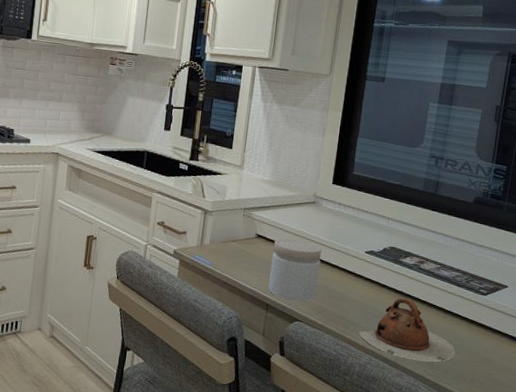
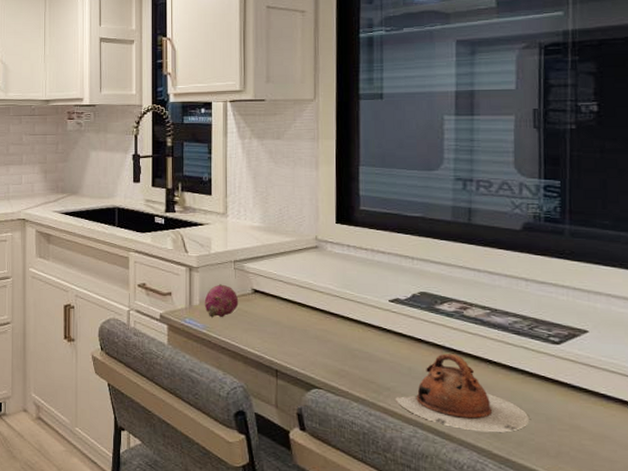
fruit: none [213,227,244,256] -> present [204,284,239,318]
jar: present [268,238,322,302] -> none [274,291,335,365]

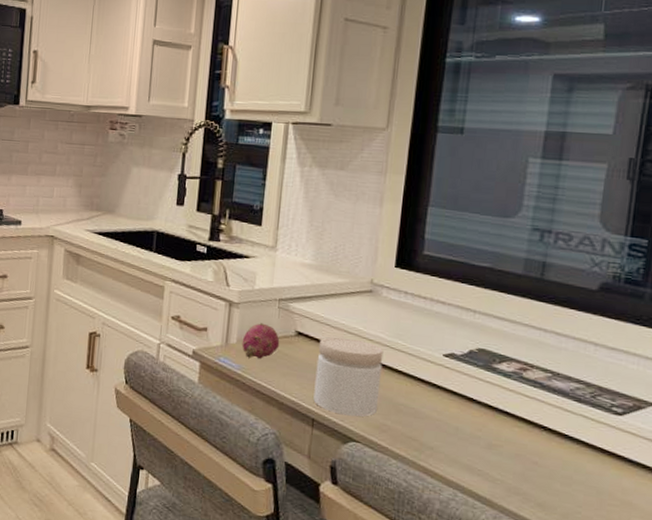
jar: none [274,291,335,365] -> present [313,336,384,417]
teapot: present [395,353,530,432] -> none [437,415,579,503]

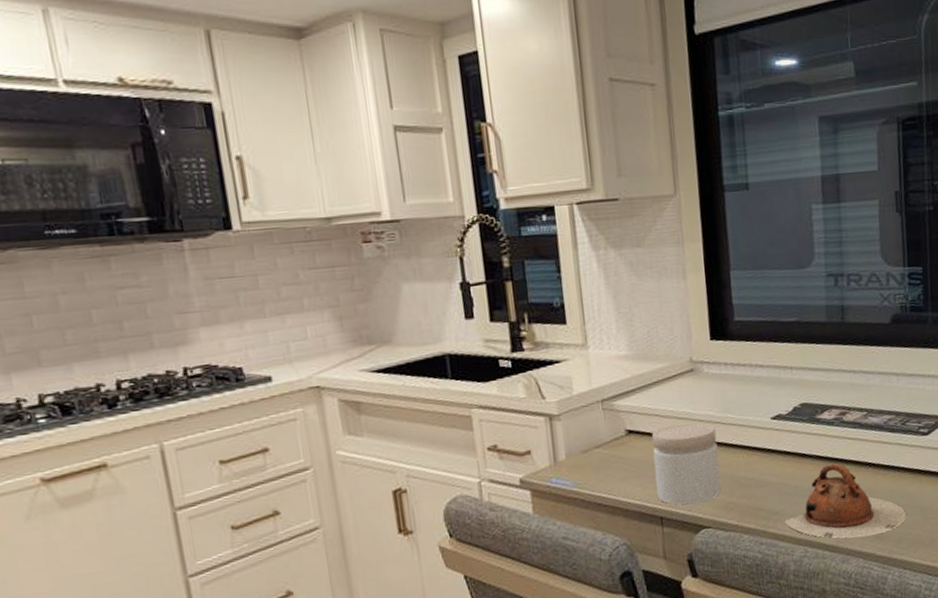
fruit: present [242,323,280,359] -> none [571,430,612,472]
teapot: none [437,415,579,503] -> present [784,462,907,538]

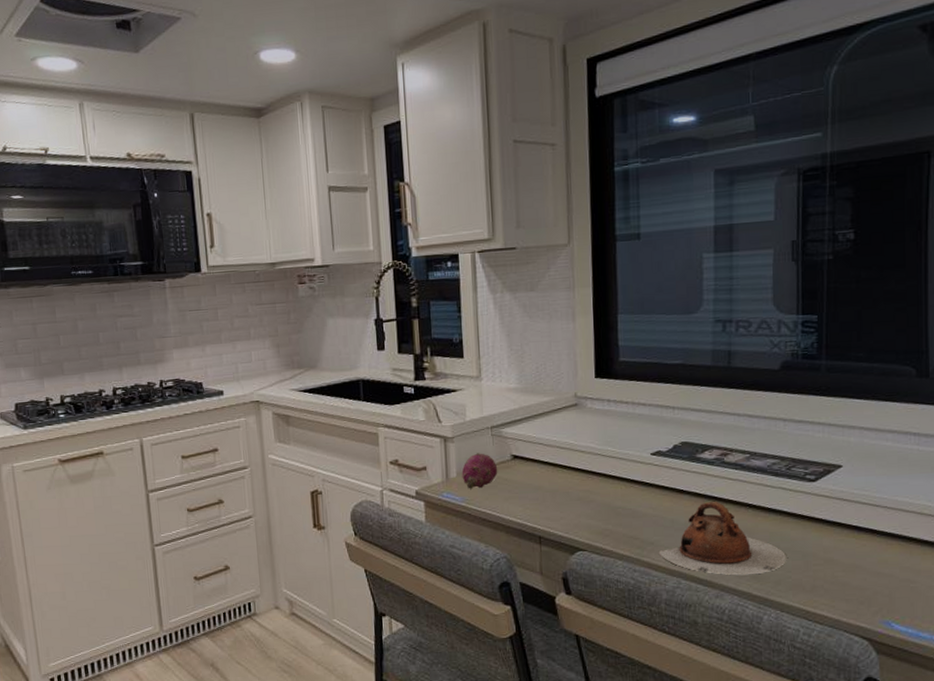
fruit: none [571,430,612,472] -> present [461,453,498,489]
jar: present [652,423,721,505] -> none [535,453,598,528]

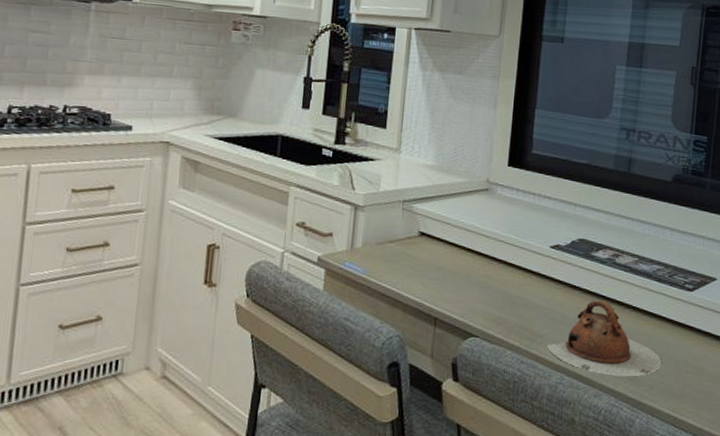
fruit: present [461,453,498,489] -> none [367,225,404,262]

